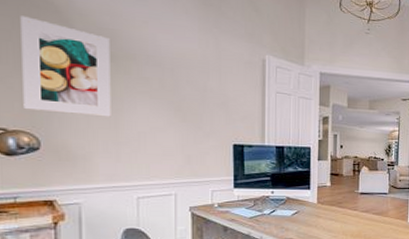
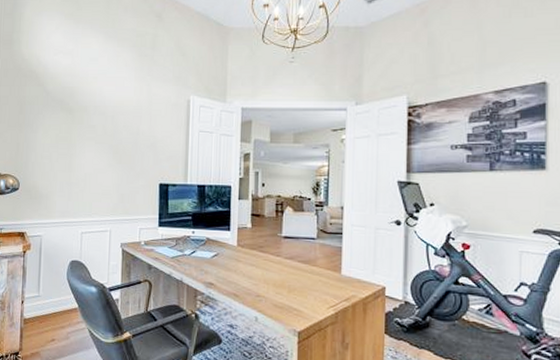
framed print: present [20,16,111,117] -> none [12,84,70,161]

